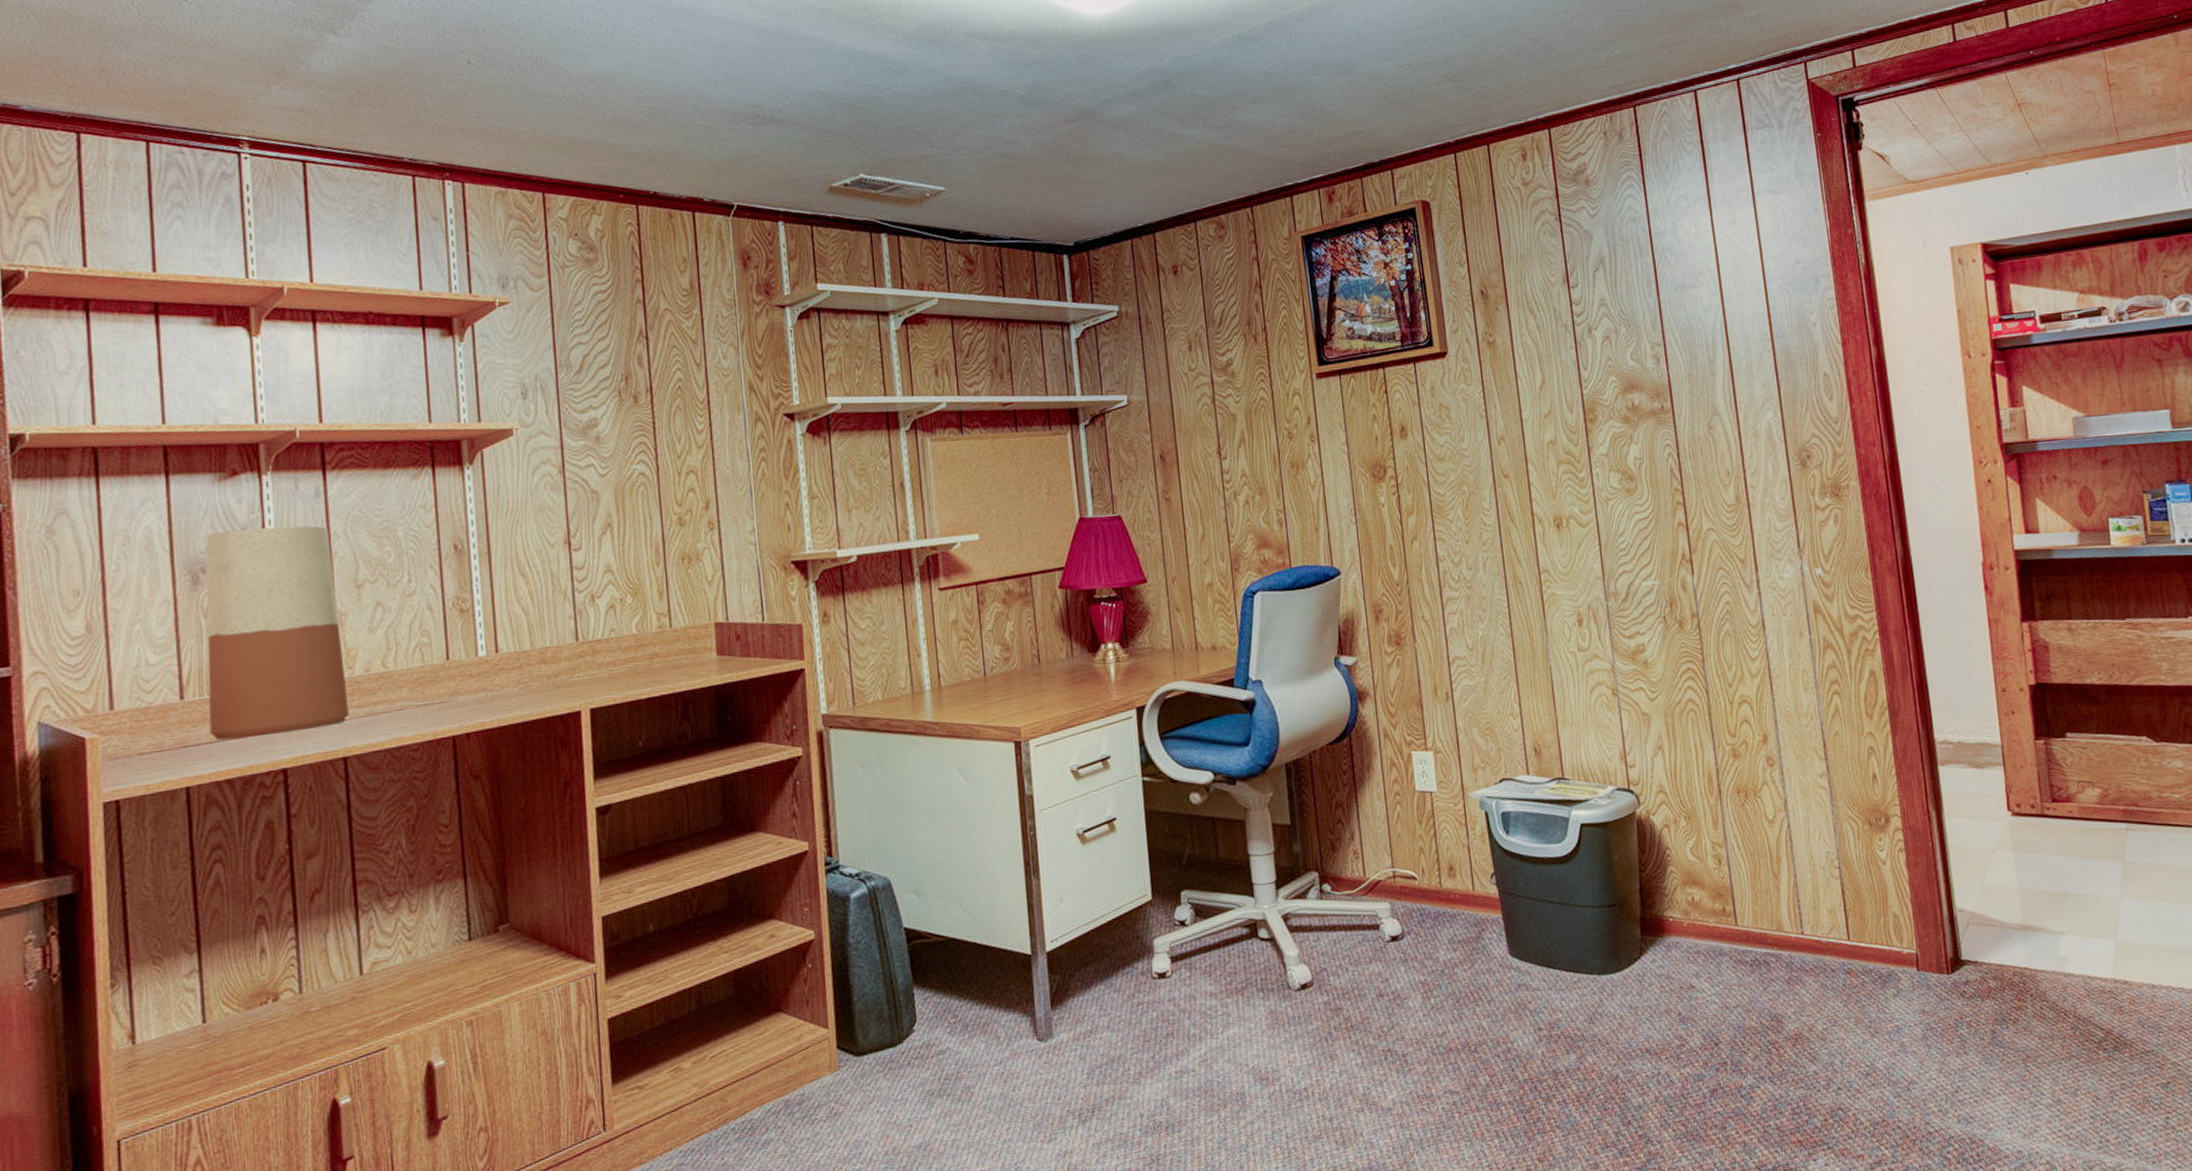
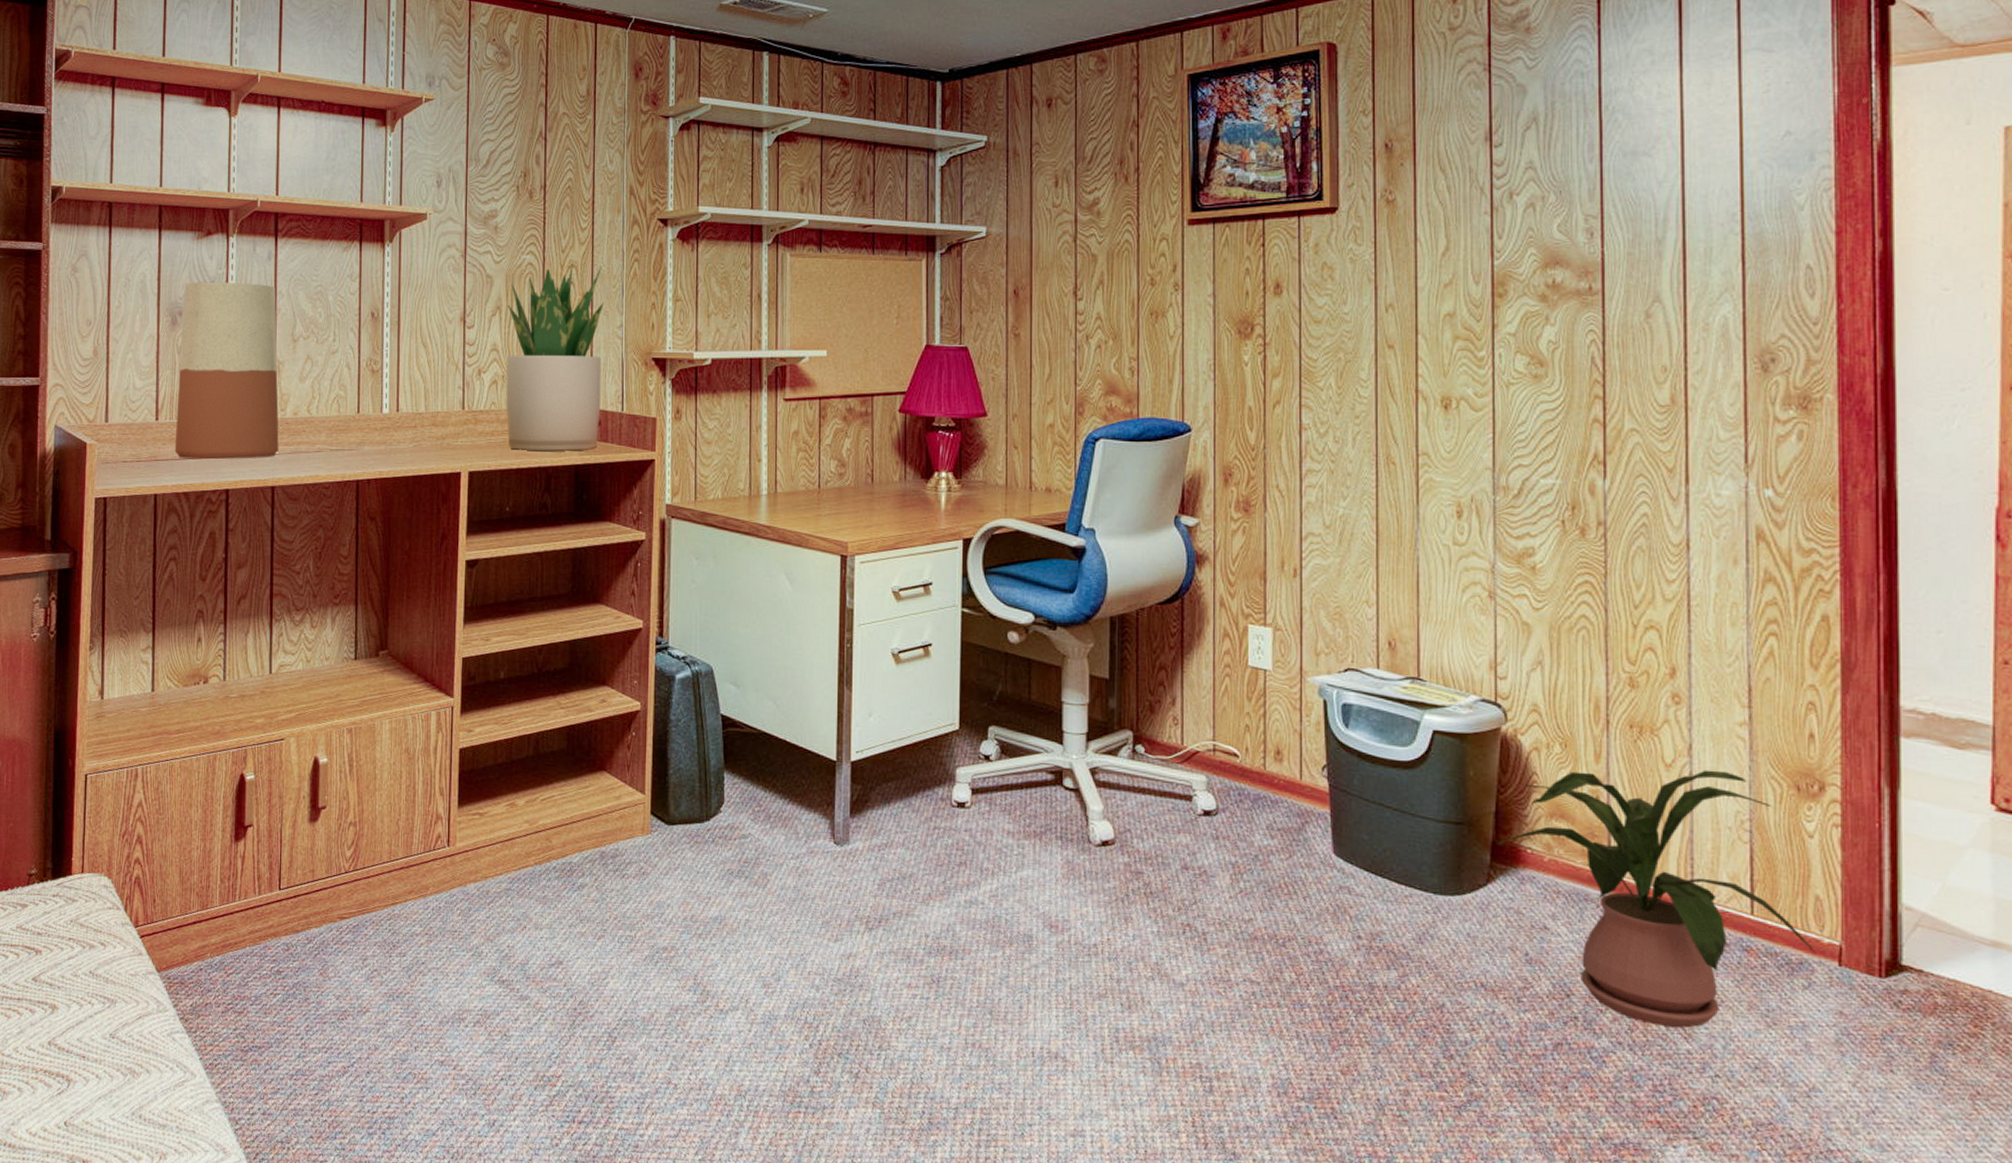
planter: none [619,468,739,679] -> present [506,263,604,451]
house plant: none [1643,818,1901,1055] -> present [1495,770,1818,1028]

